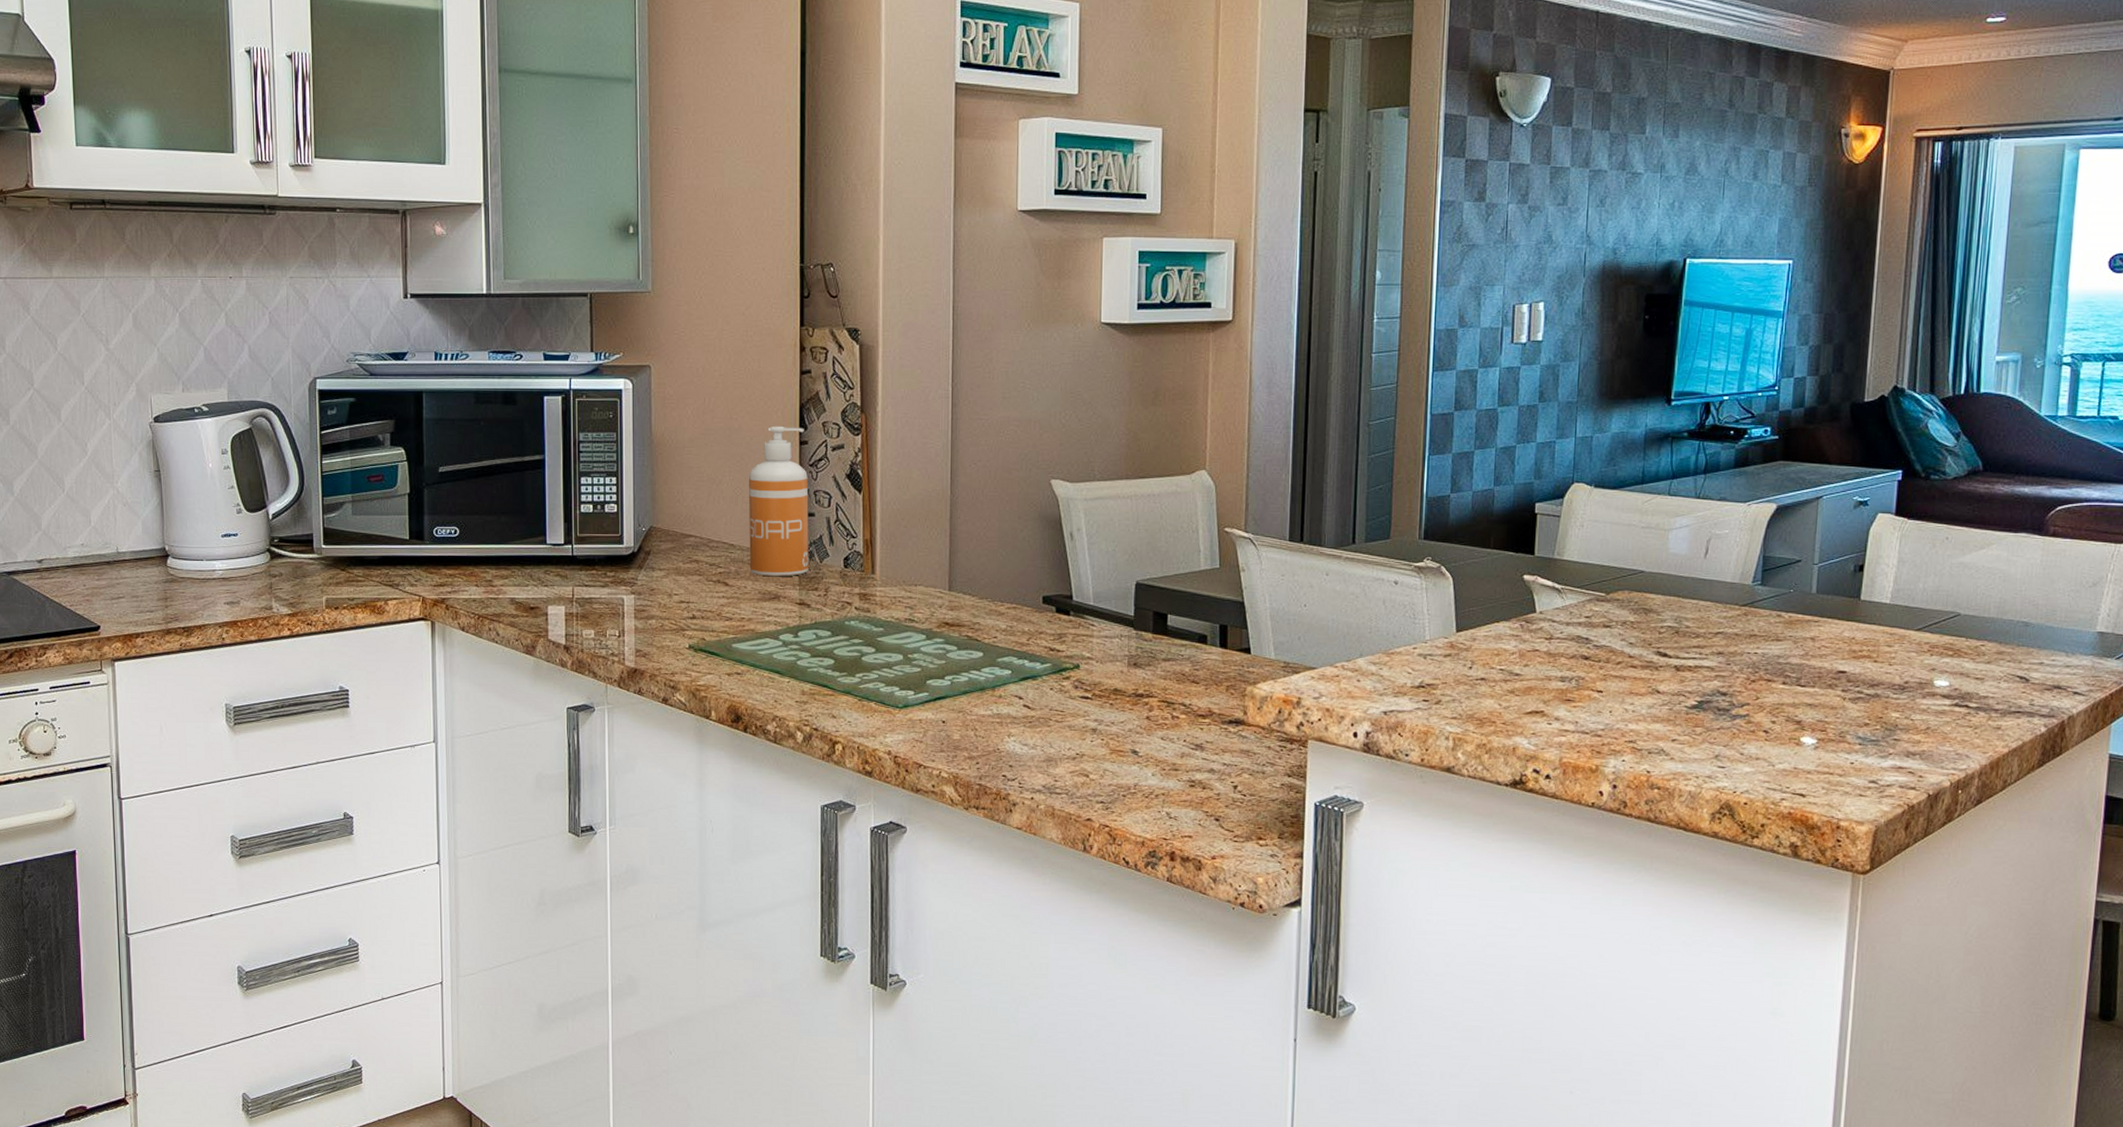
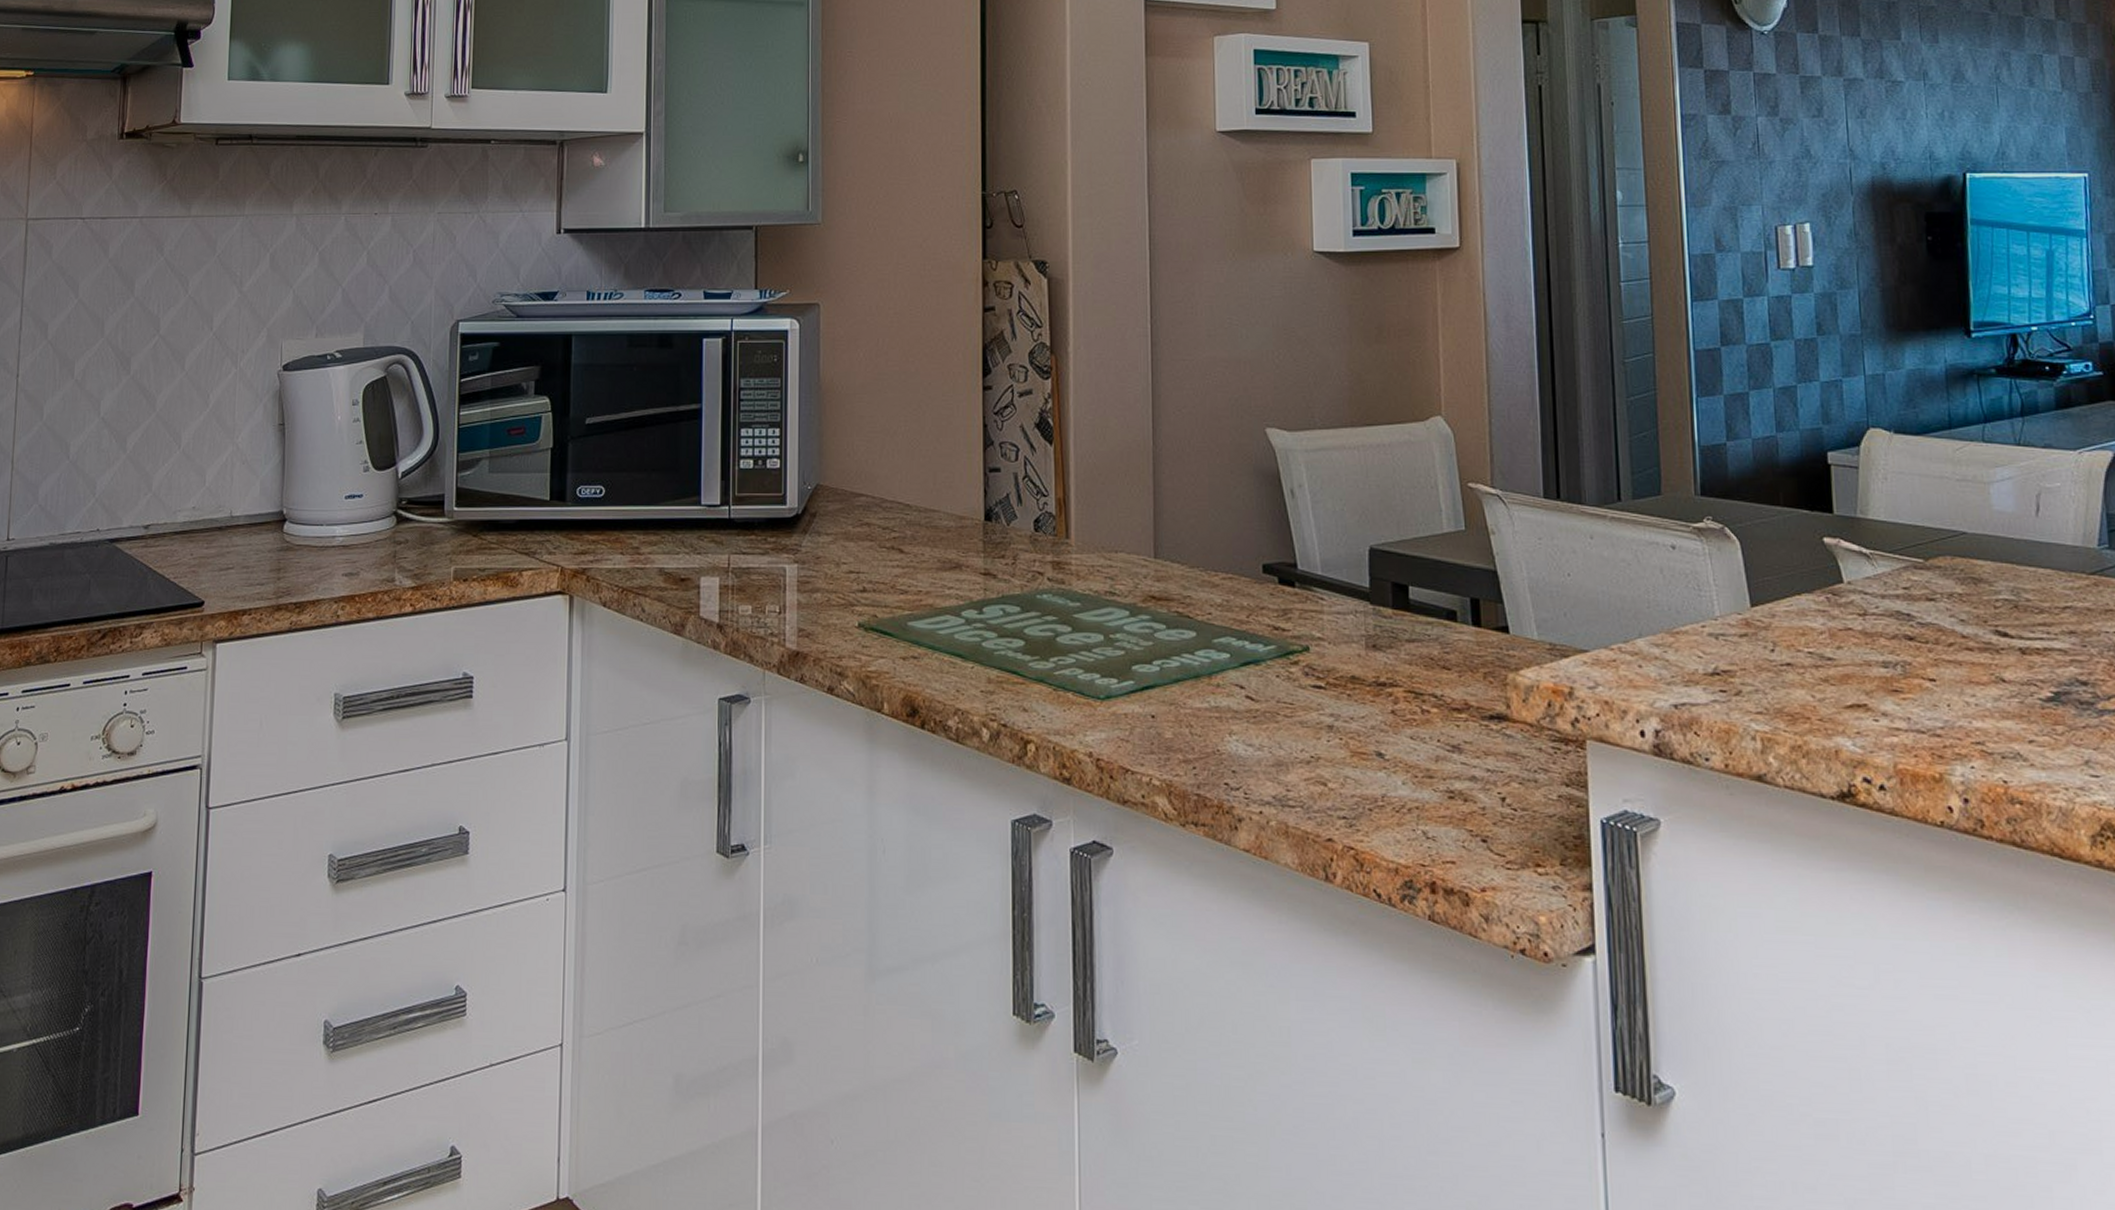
soap dispenser: present [748,425,809,577] -> none [926,369,994,543]

